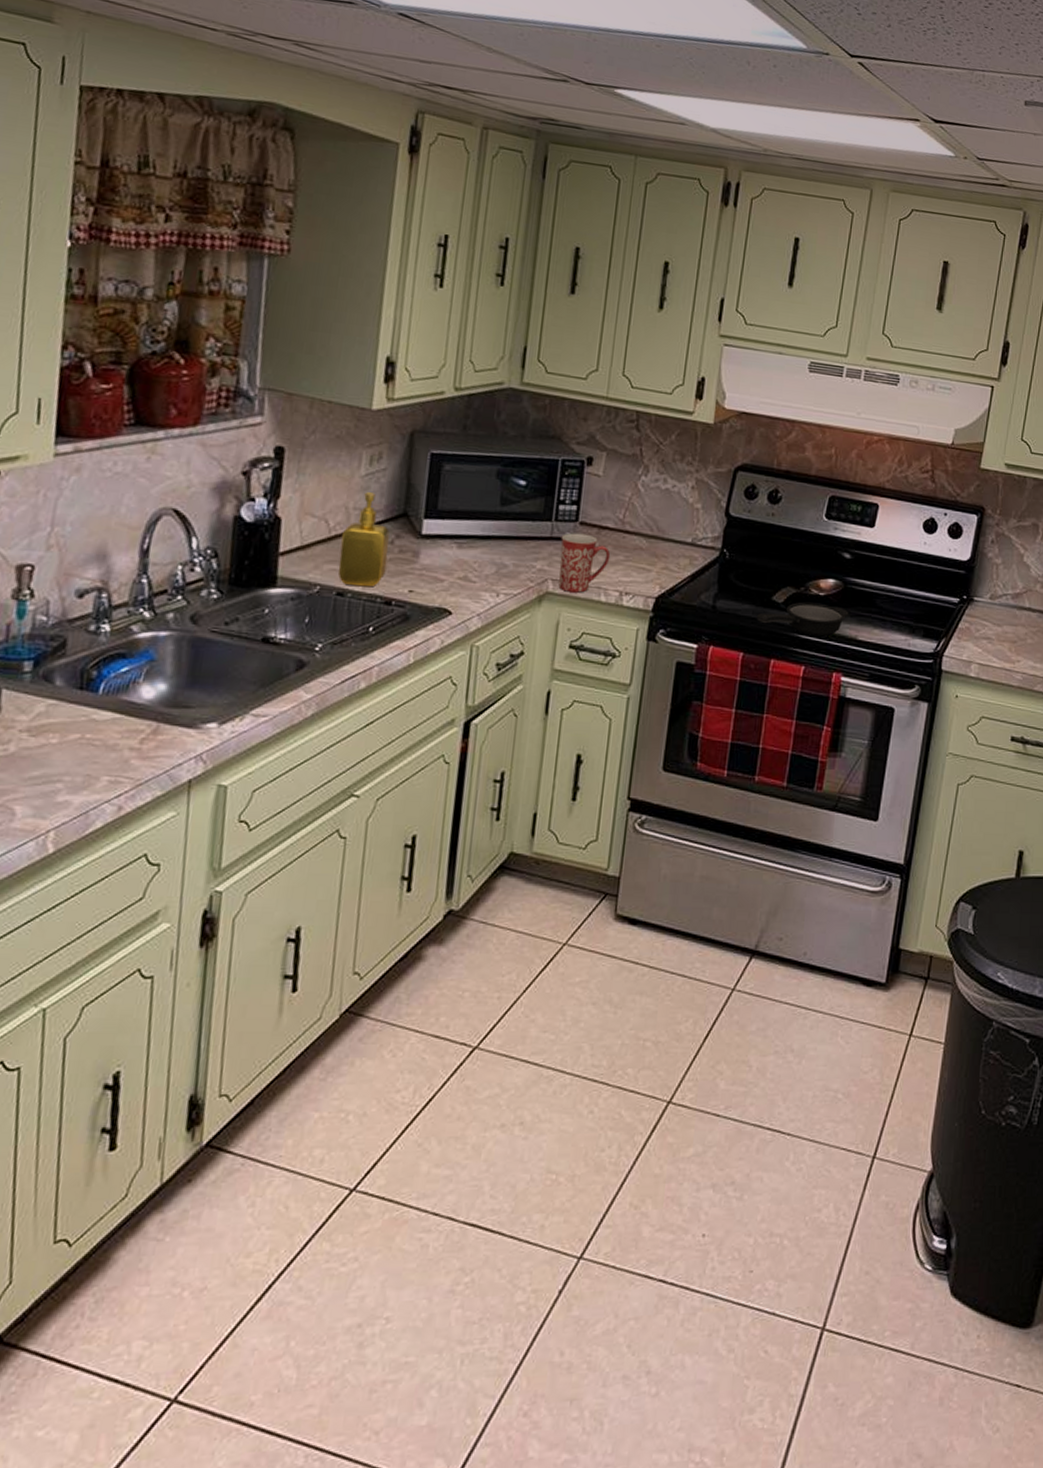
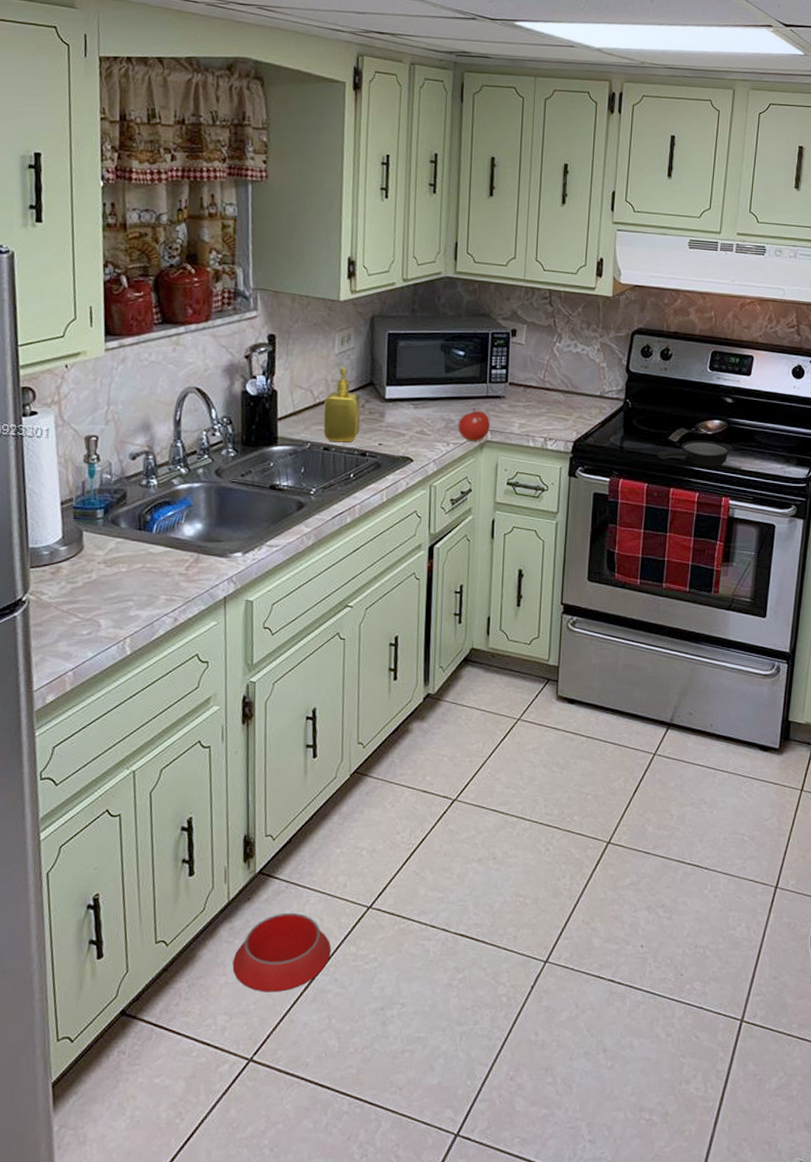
pet bowl: none [159,1198,297,1307] -> present [232,912,331,992]
fruit: none [511,550,553,592] -> present [458,407,490,441]
mug: present [558,532,611,593] -> none [495,392,535,440]

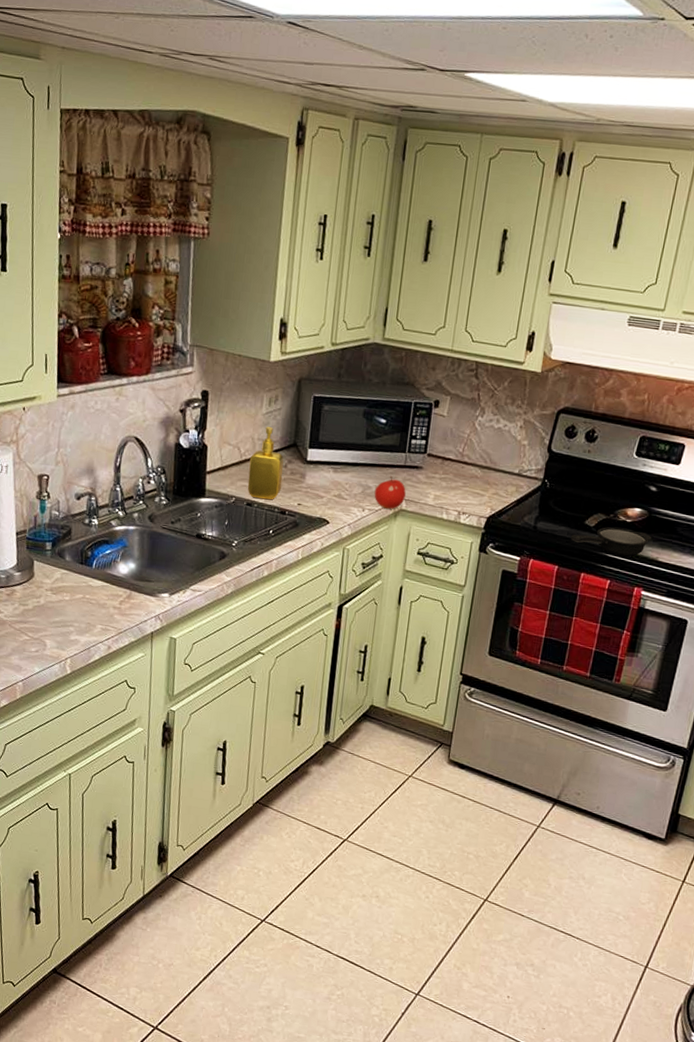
pet bowl: present [232,912,331,992] -> none [144,912,228,978]

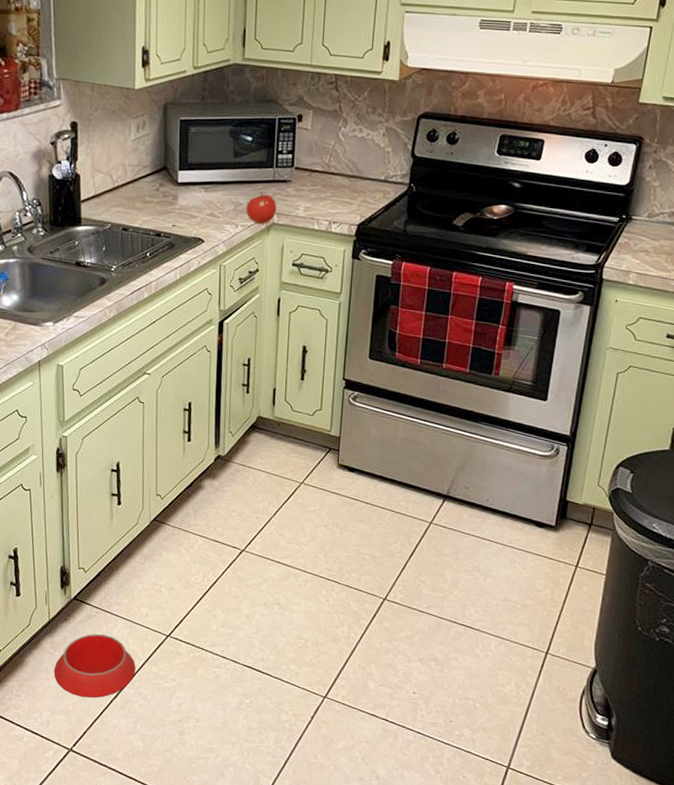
pet bowl: none [144,912,228,978] -> present [54,633,136,698]
soap dispenser: present [247,427,284,500] -> none [122,153,156,224]
frying pan: present [570,526,652,557] -> none [440,224,519,253]

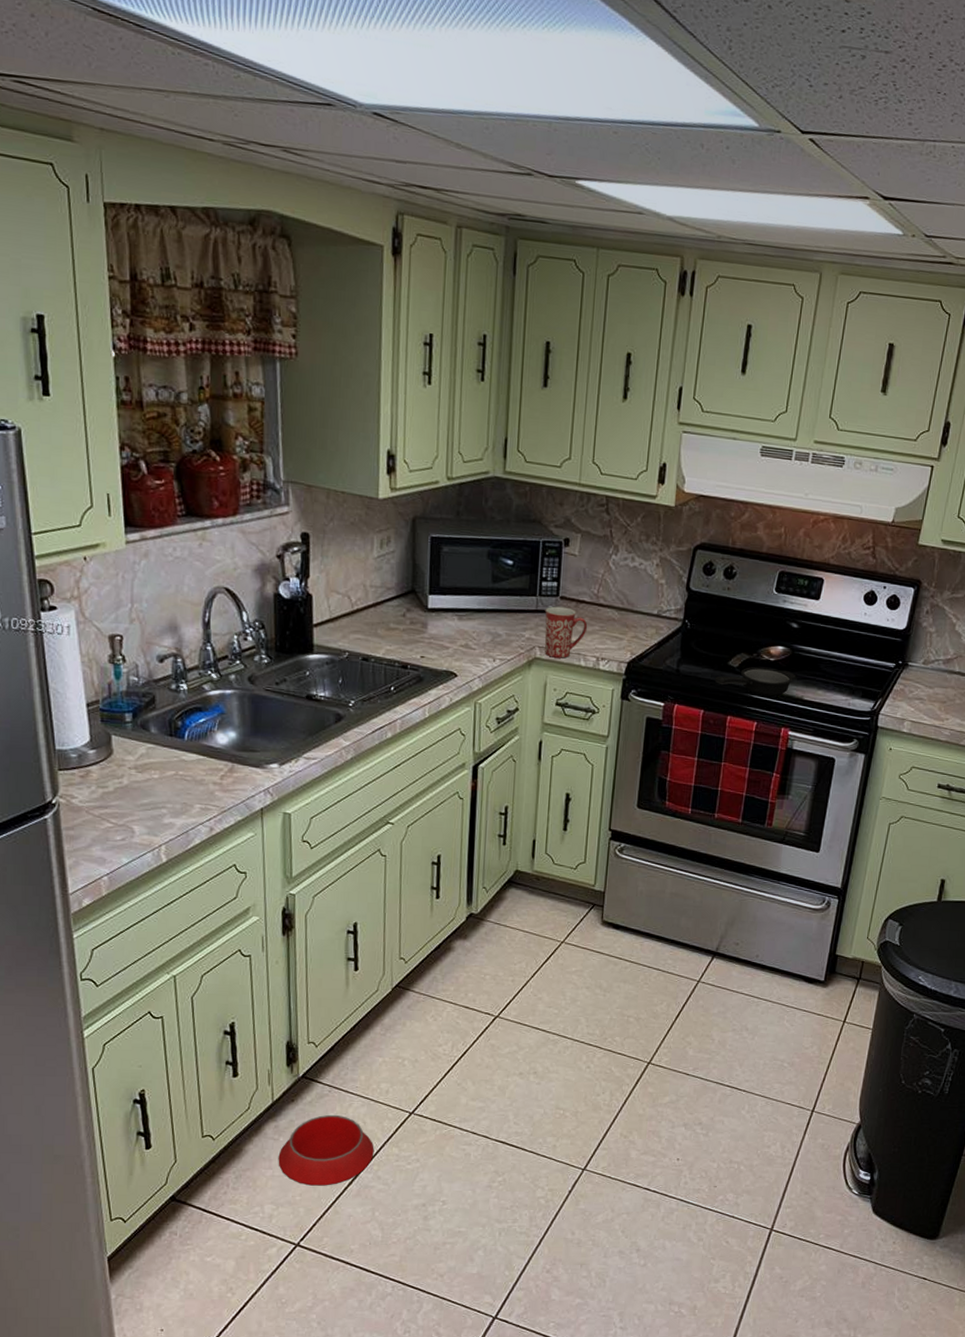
fruit: present [246,191,277,224] -> none [505,621,539,658]
mug: none [281,176,320,223] -> present [544,606,588,658]
frying pan: none [440,224,519,253] -> present [714,666,796,697]

